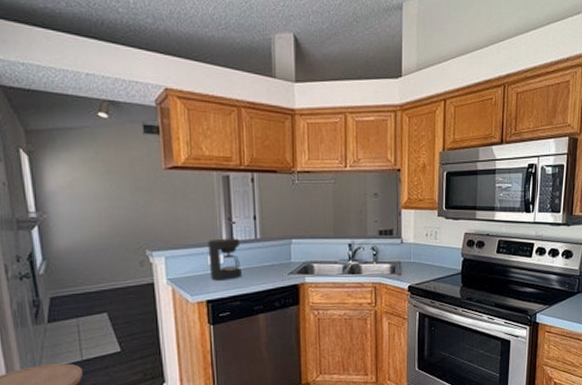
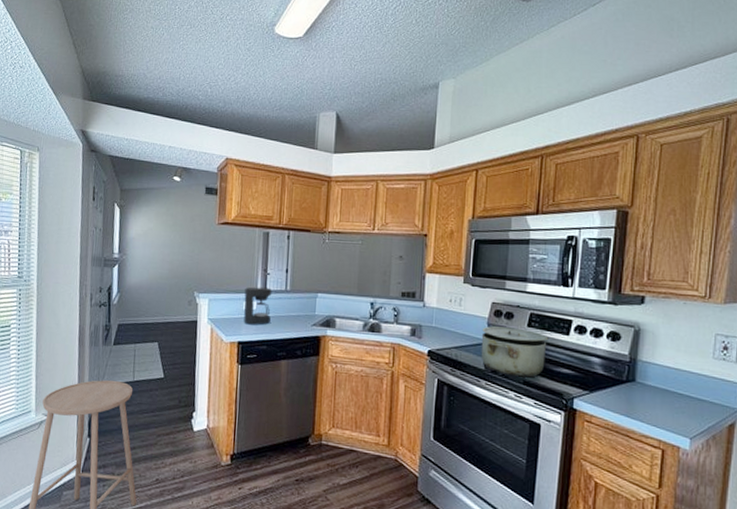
saucepan: none [457,255,515,301] -> present [481,326,549,378]

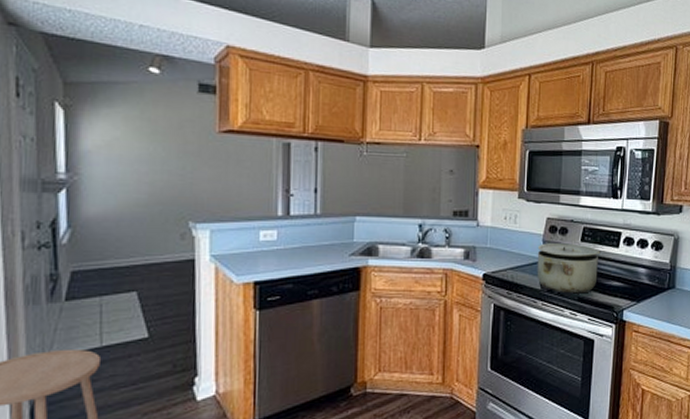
coffee maker: present [244,287,272,326] -> none [260,212,298,260]

